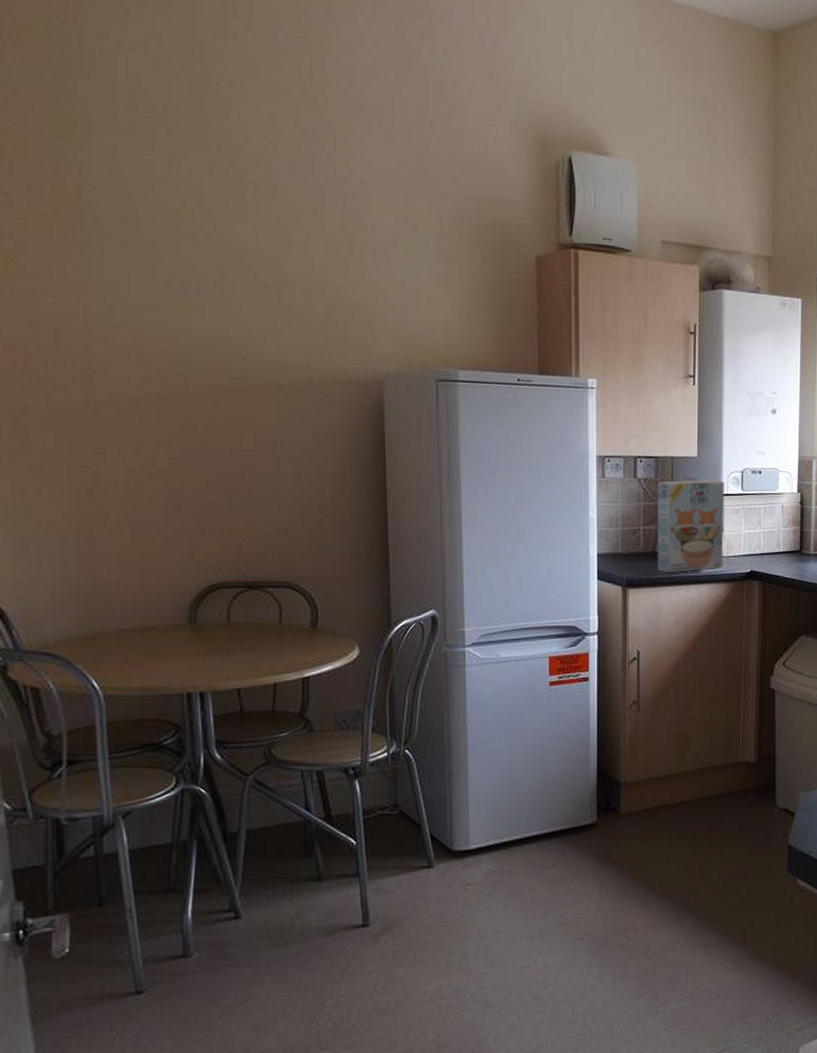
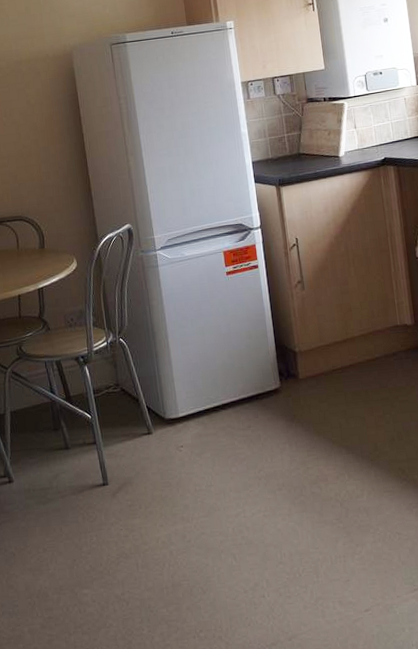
cereal box: present [657,480,724,572] -> none [294,86,360,169]

